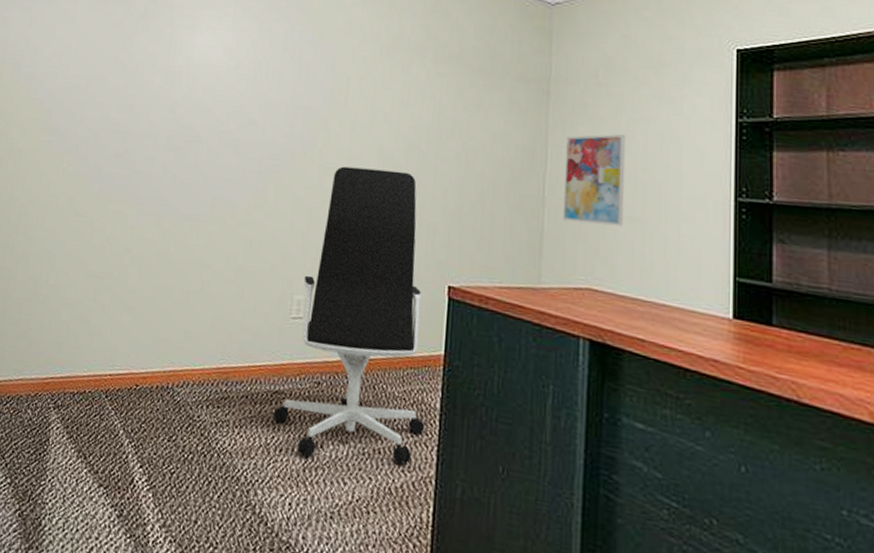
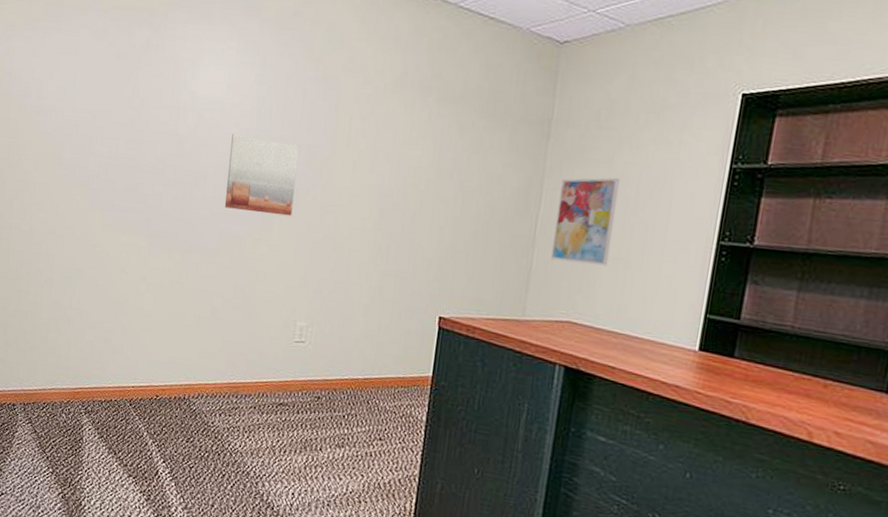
wall art: none [217,97,296,180] -> present [224,134,299,216]
office chair: present [272,166,425,464] -> none [278,204,415,465]

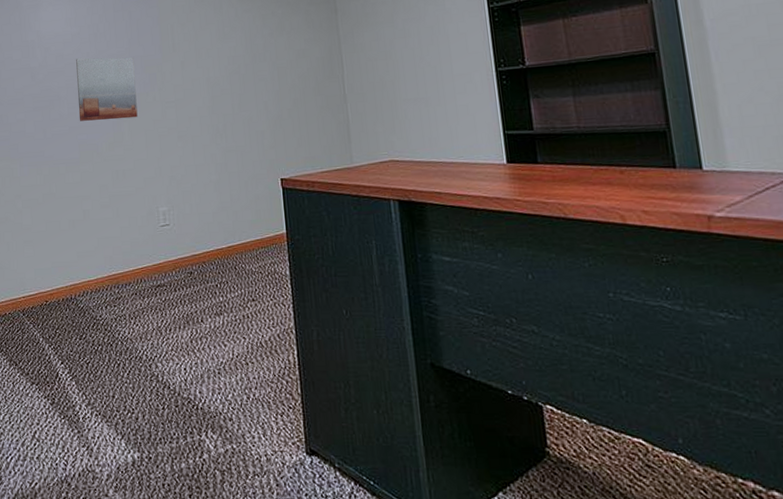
wall art: present [551,177,621,266] -> none [356,34,411,111]

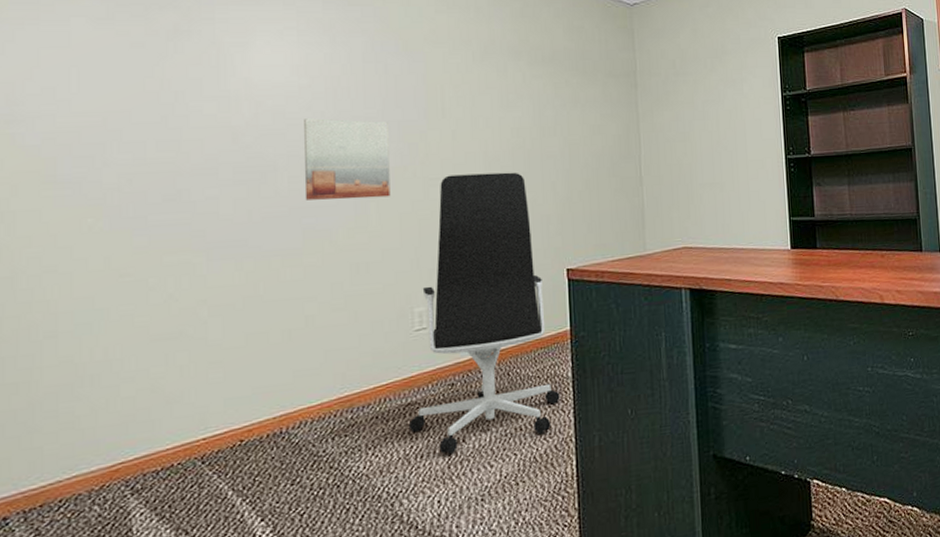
office chair: none [159,94,281,330] -> present [408,172,560,454]

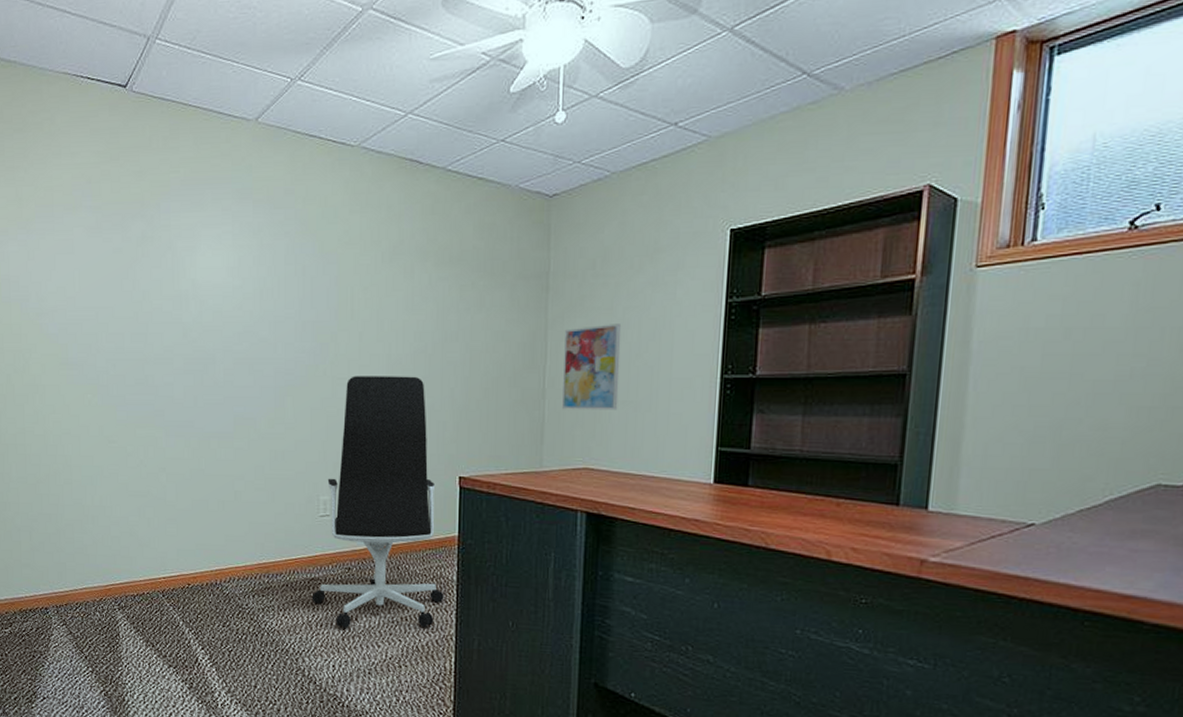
wall art: present [304,118,391,200] -> none [236,317,304,393]
wall art: none [655,115,707,195] -> present [562,324,622,411]

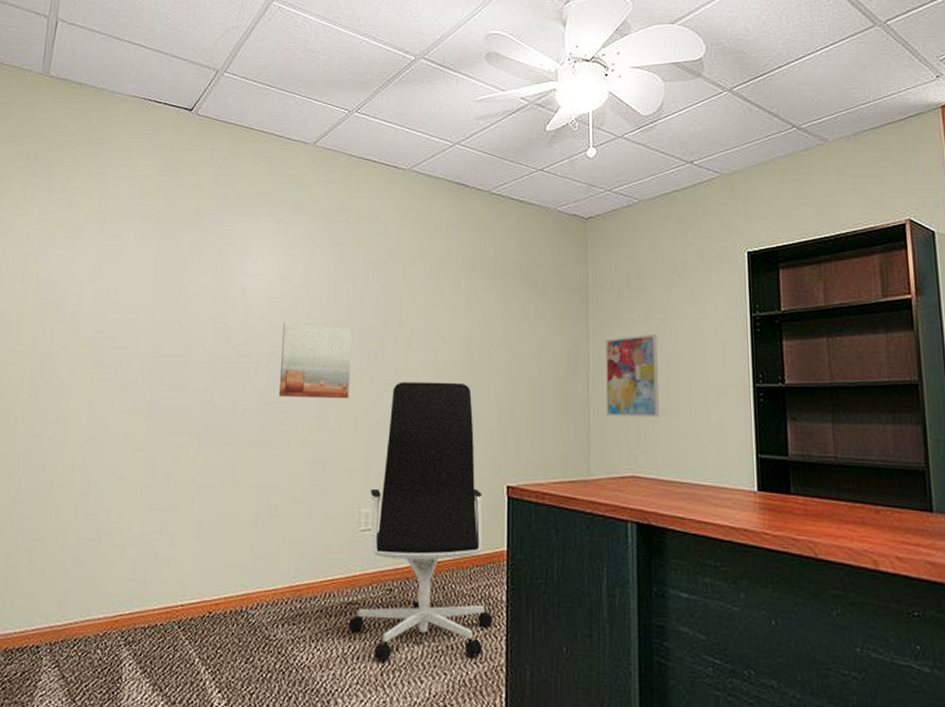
wall art: none [236,317,304,393] -> present [278,322,352,399]

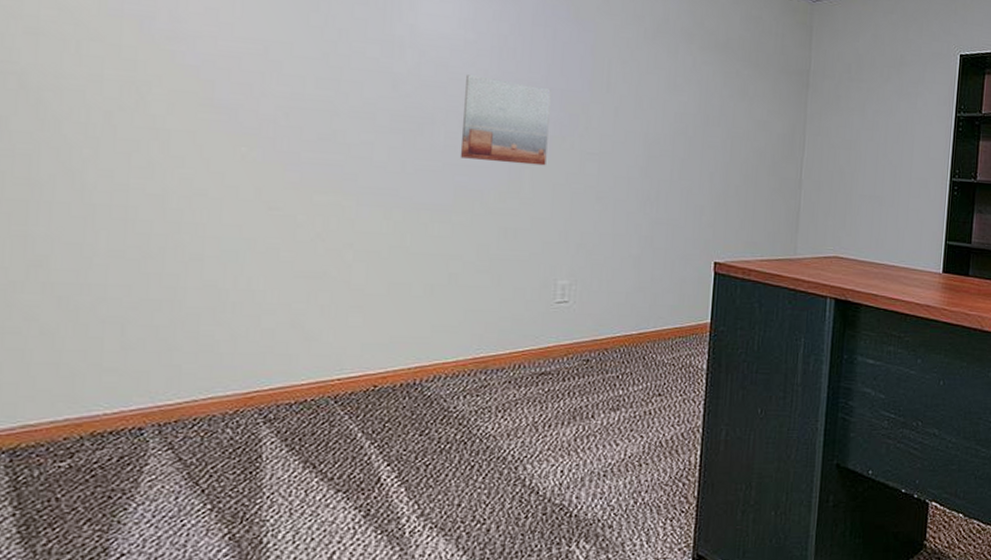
office chair: present [348,382,493,661] -> none [539,152,693,427]
wall art: present [606,334,660,418] -> none [817,124,872,204]

